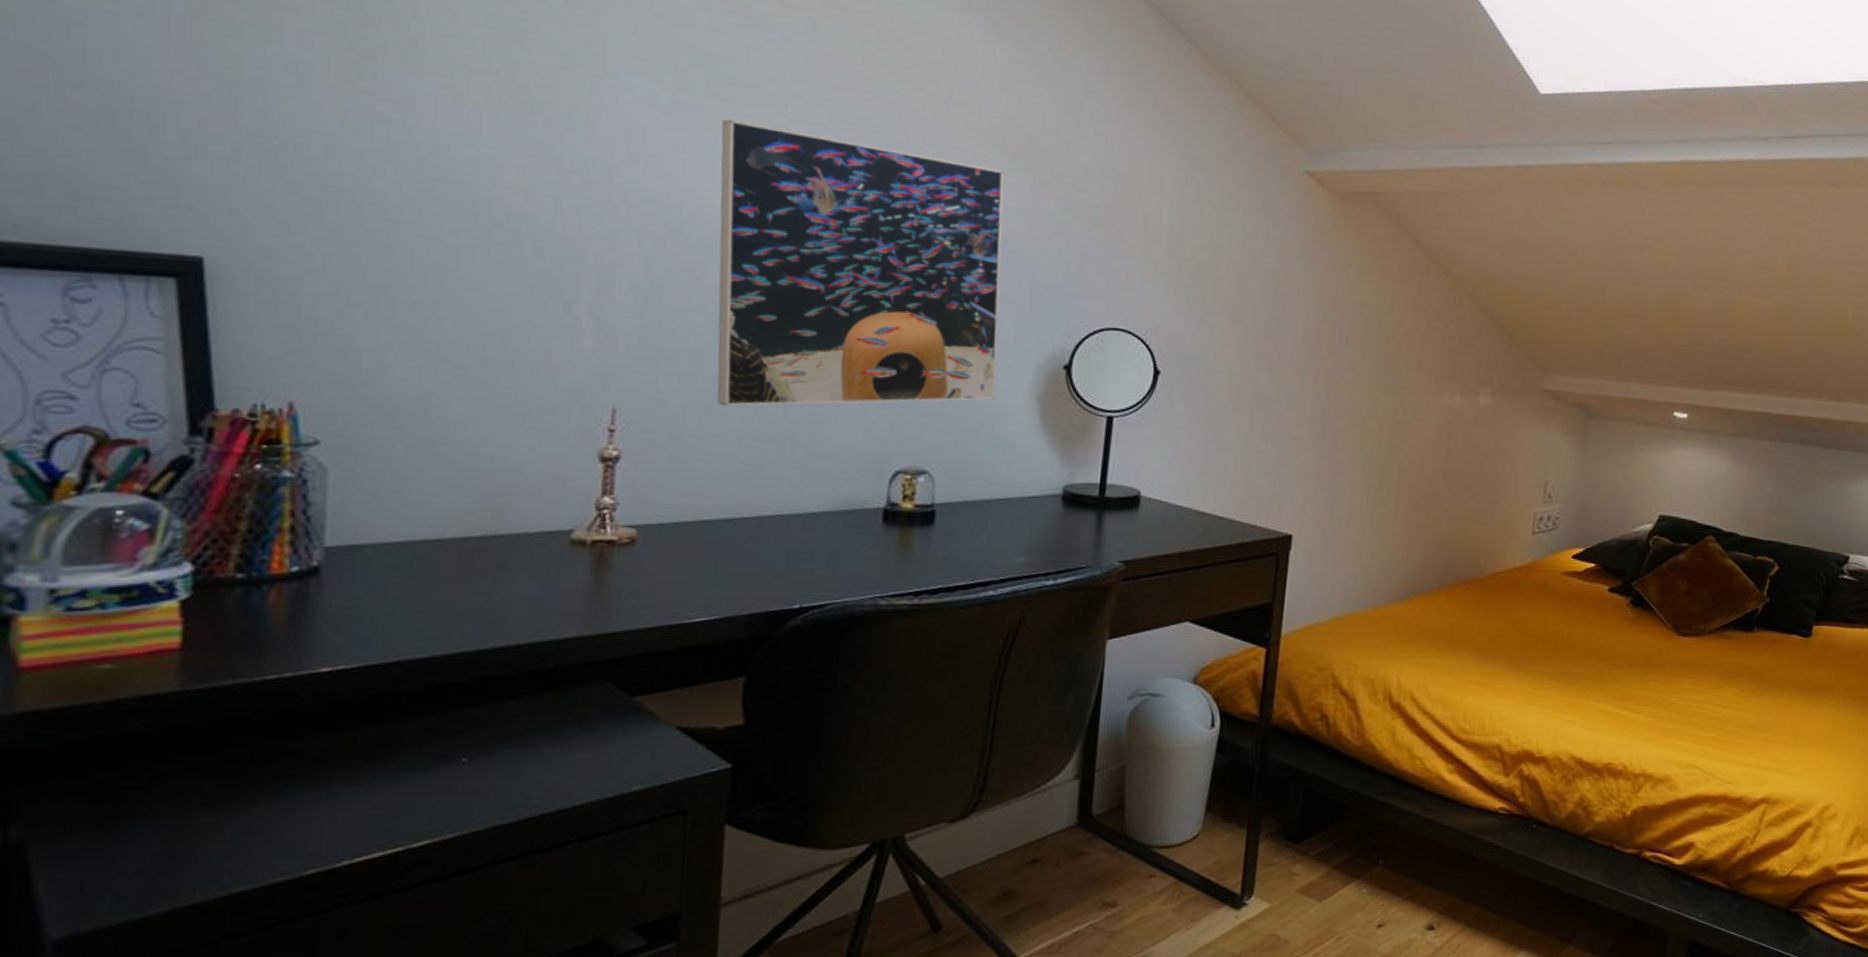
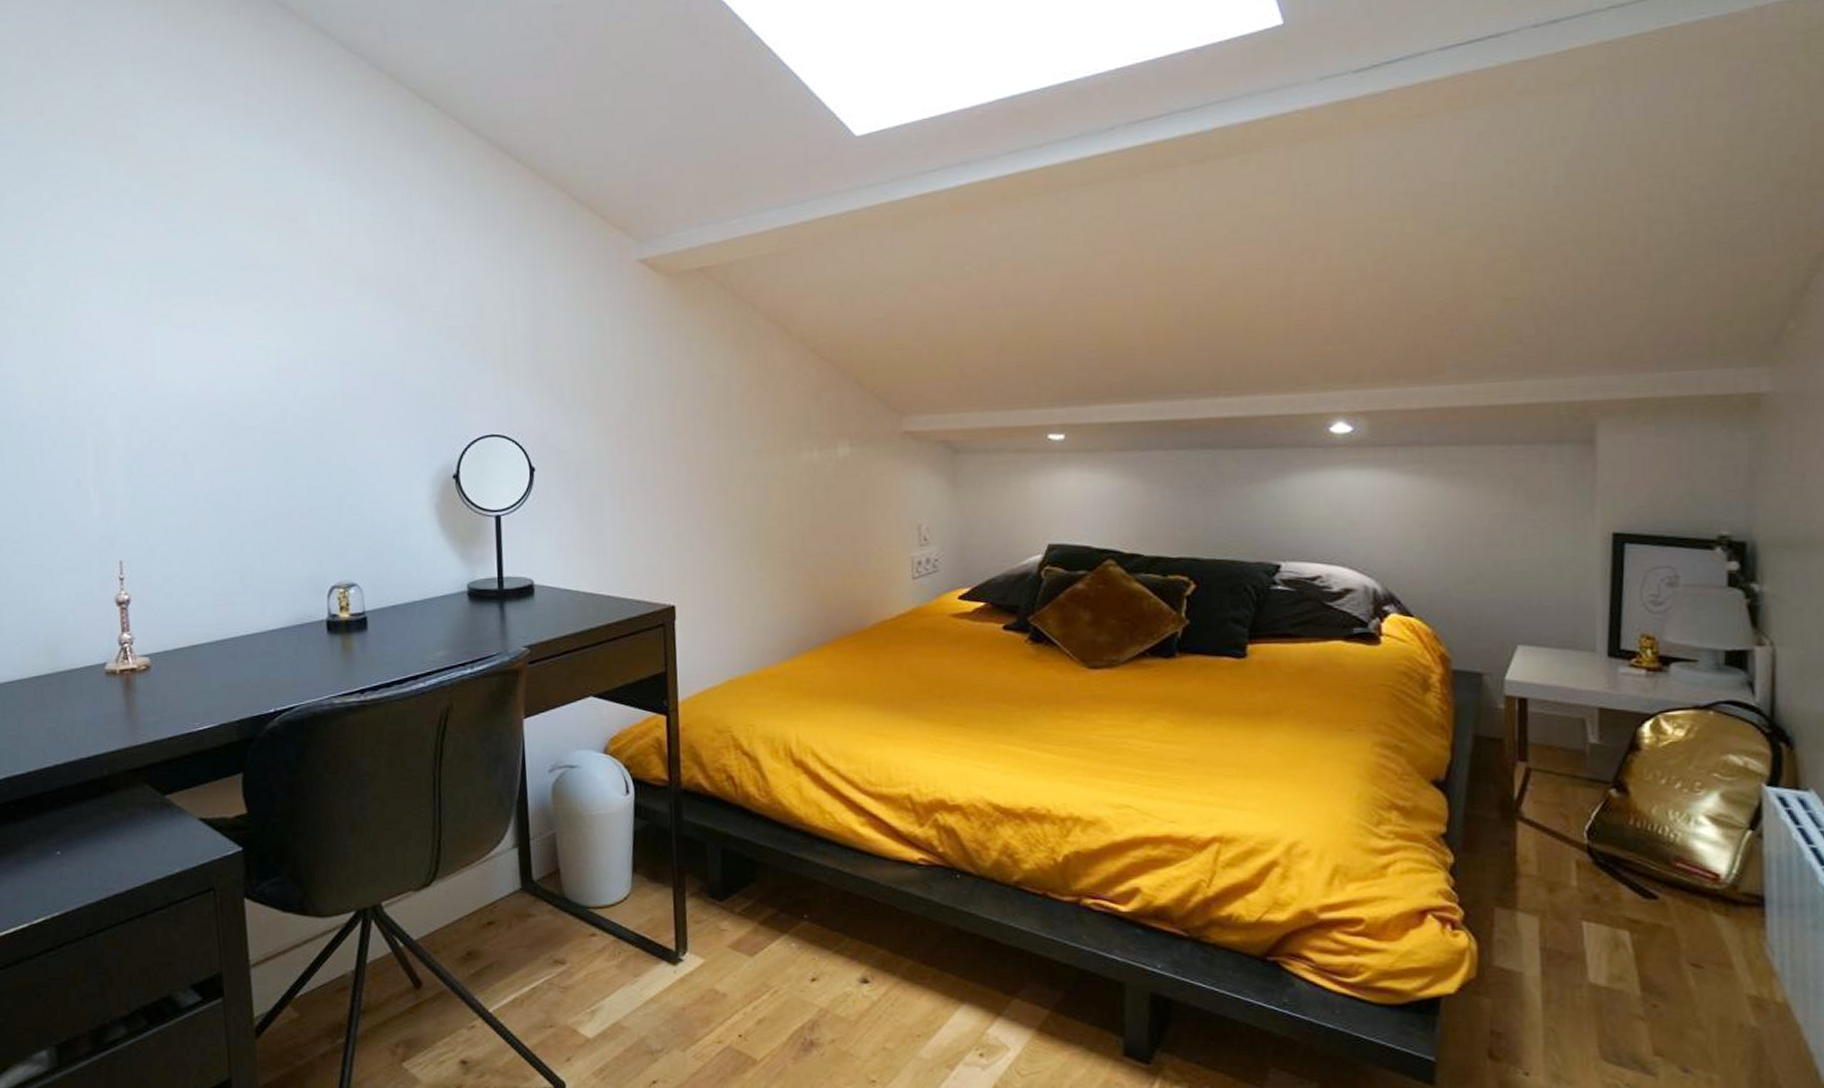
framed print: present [717,119,1004,407] -> none [165,309,401,548]

